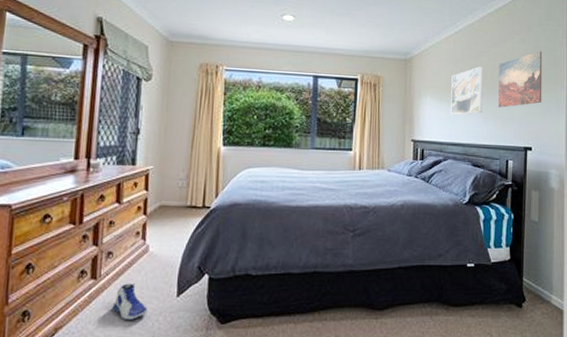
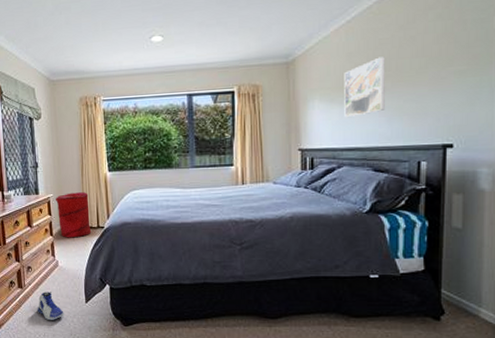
laundry hamper: none [155,166,197,219] -> present [55,192,92,238]
wall art: present [498,51,543,108] -> none [406,25,469,102]

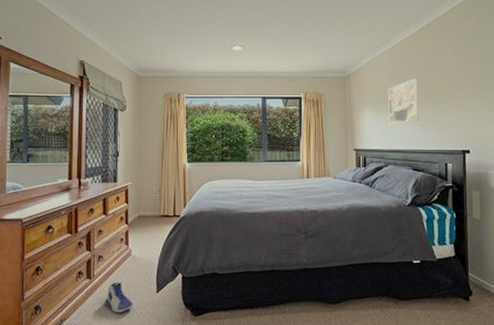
laundry hamper: present [55,192,92,238] -> none [133,181,168,226]

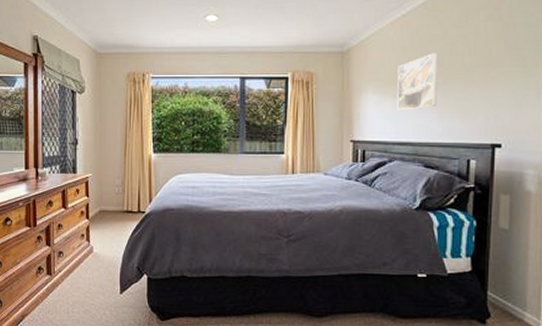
sneaker: present [104,282,133,313] -> none [66,280,96,312]

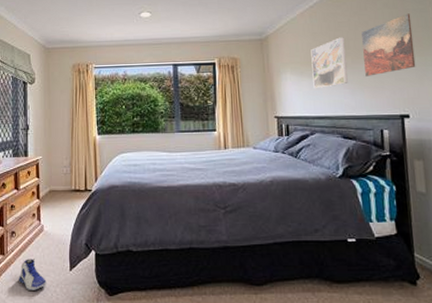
sneaker: none [66,280,96,312] -> present [18,259,47,290]
wall art: none [457,28,518,99] -> present [361,13,416,76]

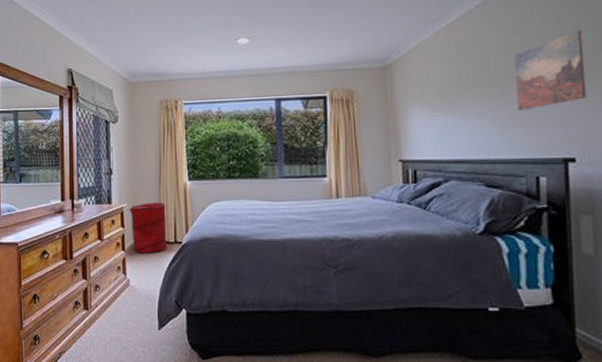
sneaker: present [18,259,47,290] -> none [103,315,134,349]
laundry hamper: none [44,155,79,201] -> present [129,203,168,254]
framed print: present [311,37,348,89] -> none [447,62,494,127]

